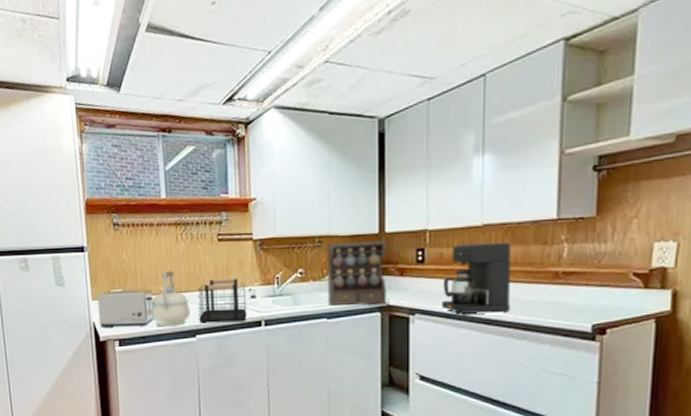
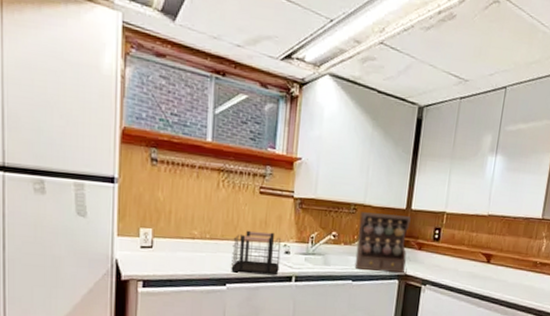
toaster: present [97,288,154,329] -> none [123,227,187,270]
kettle: present [150,270,191,327] -> none [181,215,224,274]
coffee maker: present [442,242,511,314] -> none [448,228,507,291]

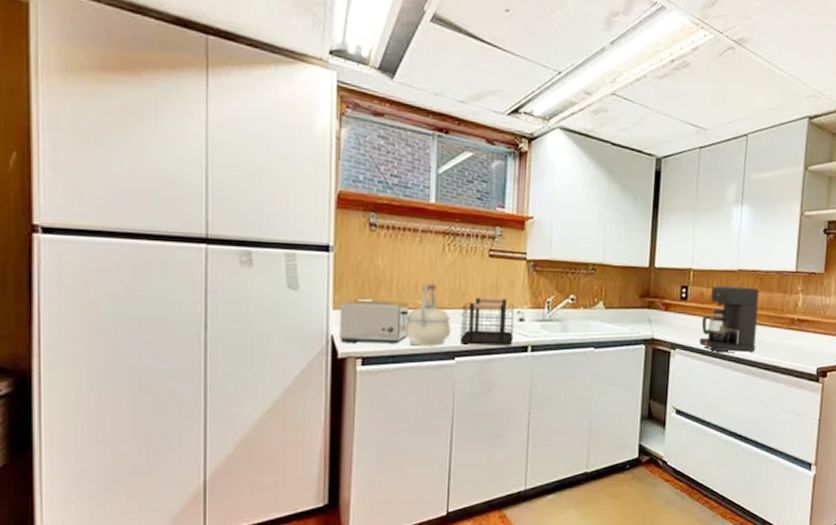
toaster: none [123,227,187,270] -> present [339,299,410,344]
kettle: none [181,215,224,274] -> present [404,283,451,347]
spice rack: present [354,212,411,273] -> none [596,272,655,336]
coffee maker: none [448,228,507,291] -> present [699,285,760,353]

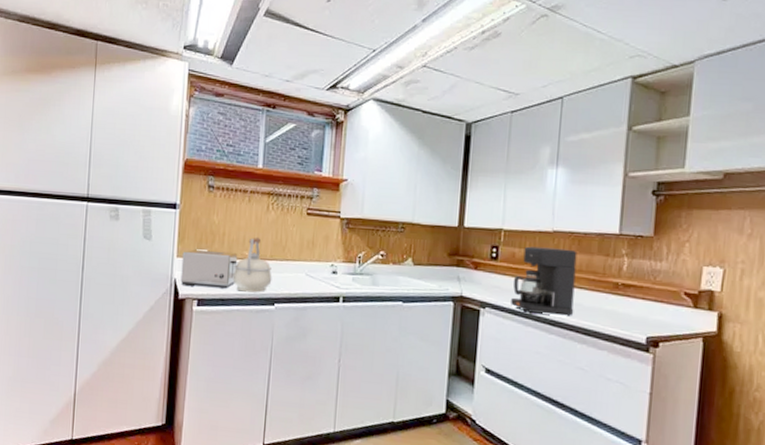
dish rack: present [460,297,515,346] -> none [279,250,329,296]

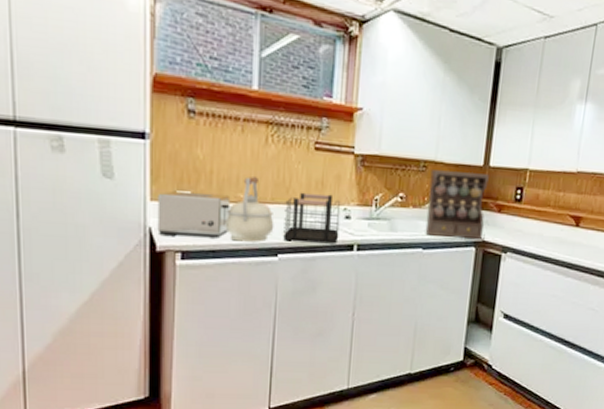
dish rack: none [279,250,329,296] -> present [283,192,341,244]
spice rack: none [404,230,464,294] -> present [425,169,489,239]
coffee maker: present [511,246,577,316] -> none [532,187,598,259]

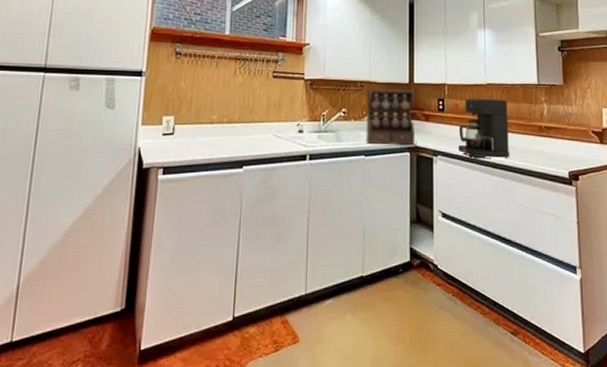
toaster: present [157,190,231,238] -> none [145,116,206,155]
kettle: present [225,175,274,243] -> none [200,100,241,157]
dish rack: present [283,192,341,244] -> none [248,112,295,155]
coffee maker: none [532,187,598,259] -> present [458,98,510,158]

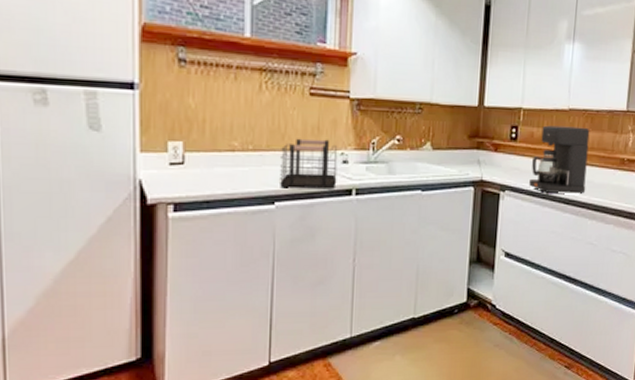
dish rack: none [248,112,295,155] -> present [280,138,338,189]
spice rack: present [366,88,414,145] -> none [423,111,484,178]

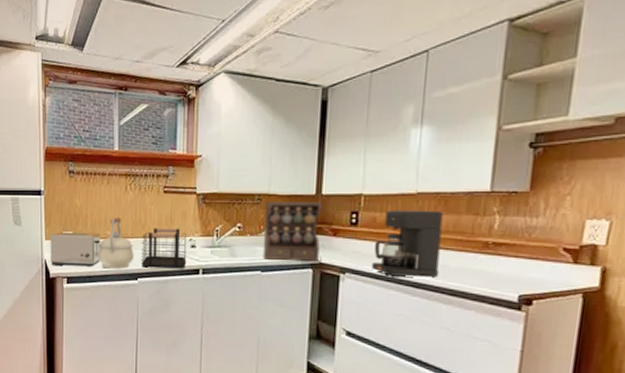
toaster: none [148,141,225,189] -> present [50,232,101,267]
kettle: none [219,123,270,191] -> present [97,217,134,269]
spice rack: none [423,111,484,178] -> present [263,201,322,261]

